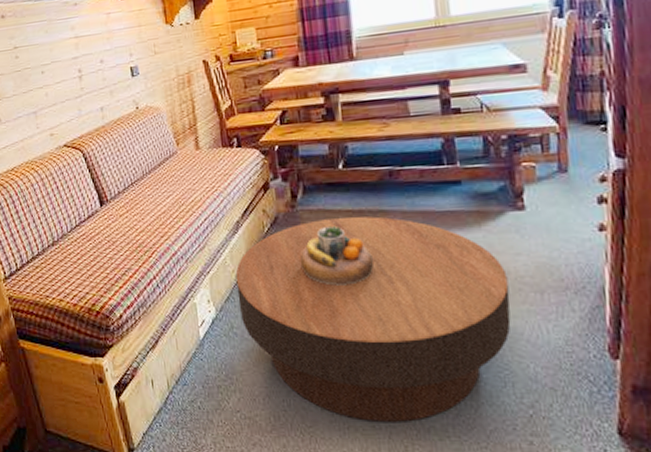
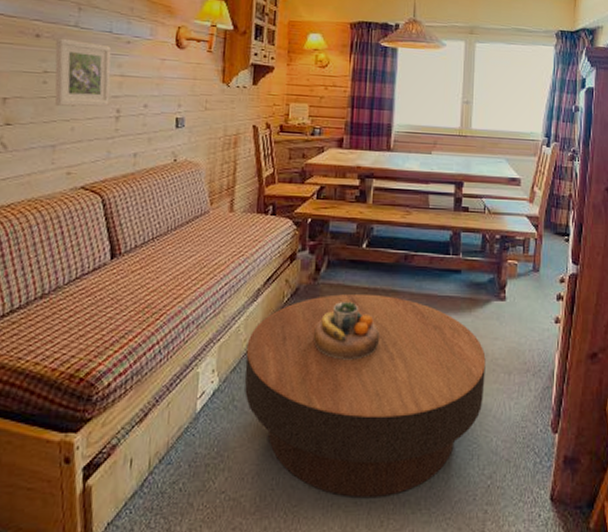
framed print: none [18,11,71,76] -> present [54,37,112,107]

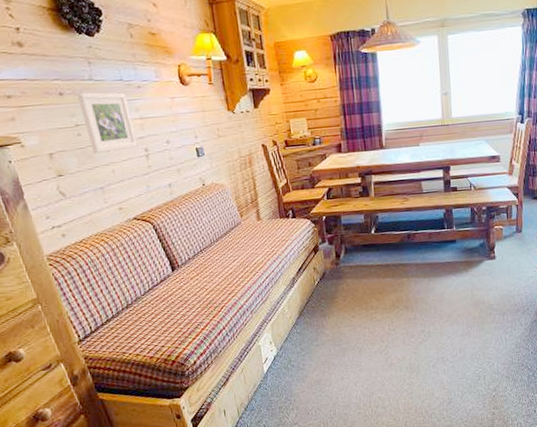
coffee table: present [244,294,486,497] -> none [292,269,484,416]
decorative bowl: present [312,301,381,360] -> none [342,277,397,322]

